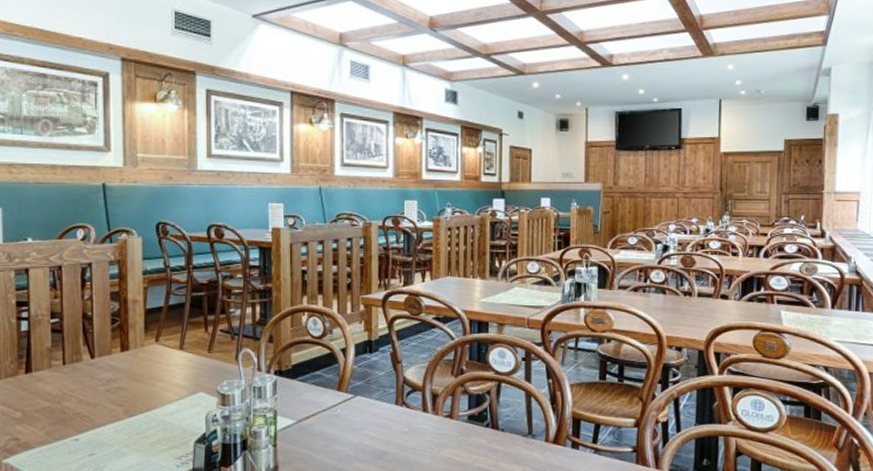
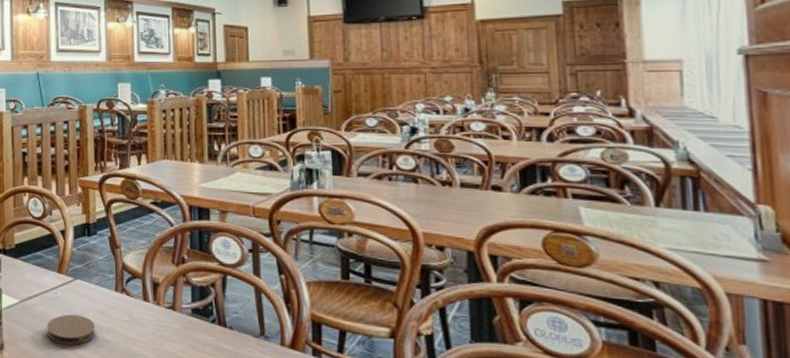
coaster: none [324,430,374,460] -> present [46,314,95,345]

